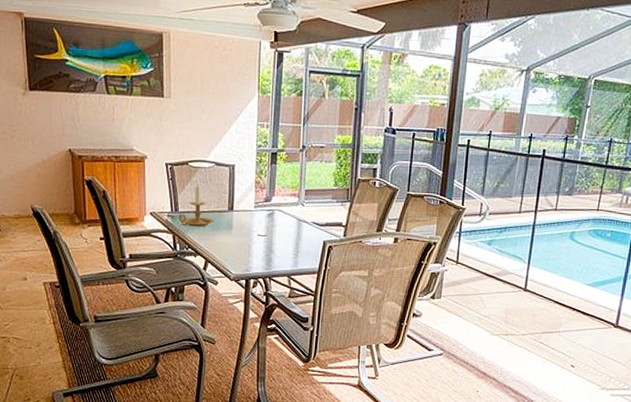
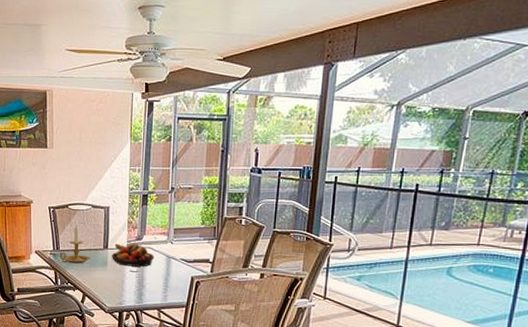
fruit bowl: none [238,204,284,231] -> present [112,243,154,267]

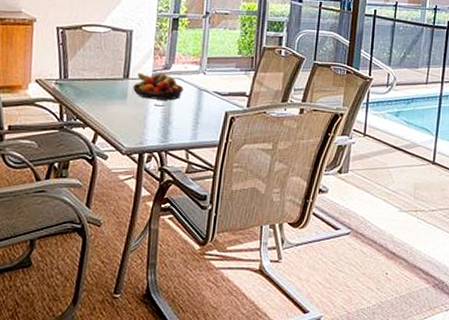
candle holder: present [60,226,91,264] -> none [67,51,107,96]

